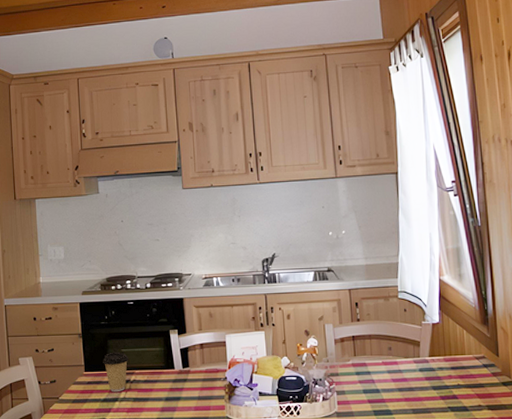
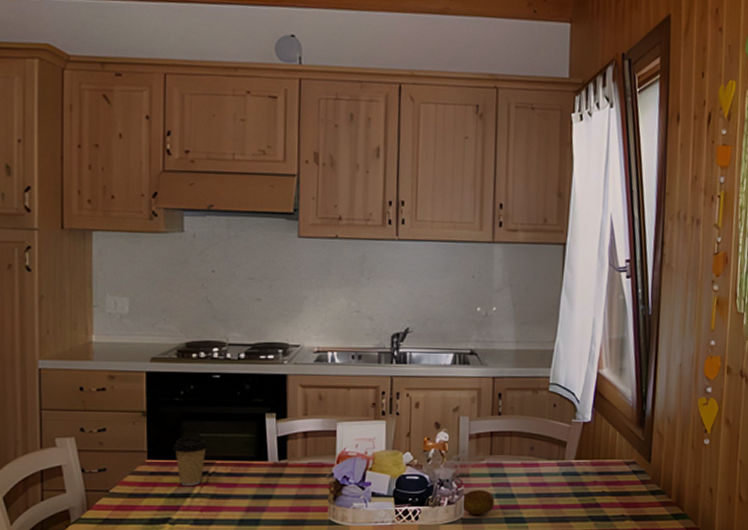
fruit: none [335,387,363,409] -> present [462,490,495,515]

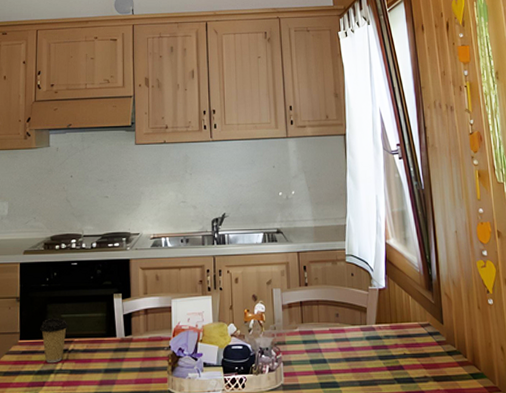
fruit: present [462,490,495,515] -> none [282,357,310,381]

